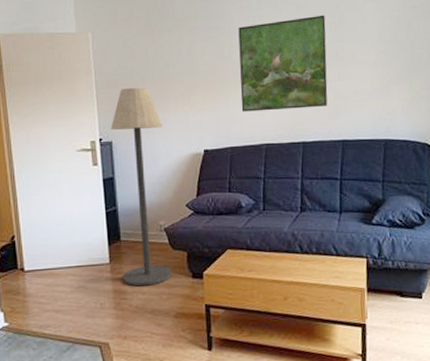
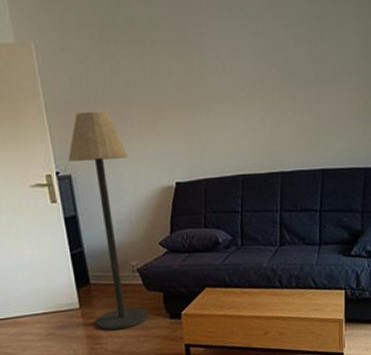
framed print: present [238,15,328,112] -> none [208,26,307,139]

